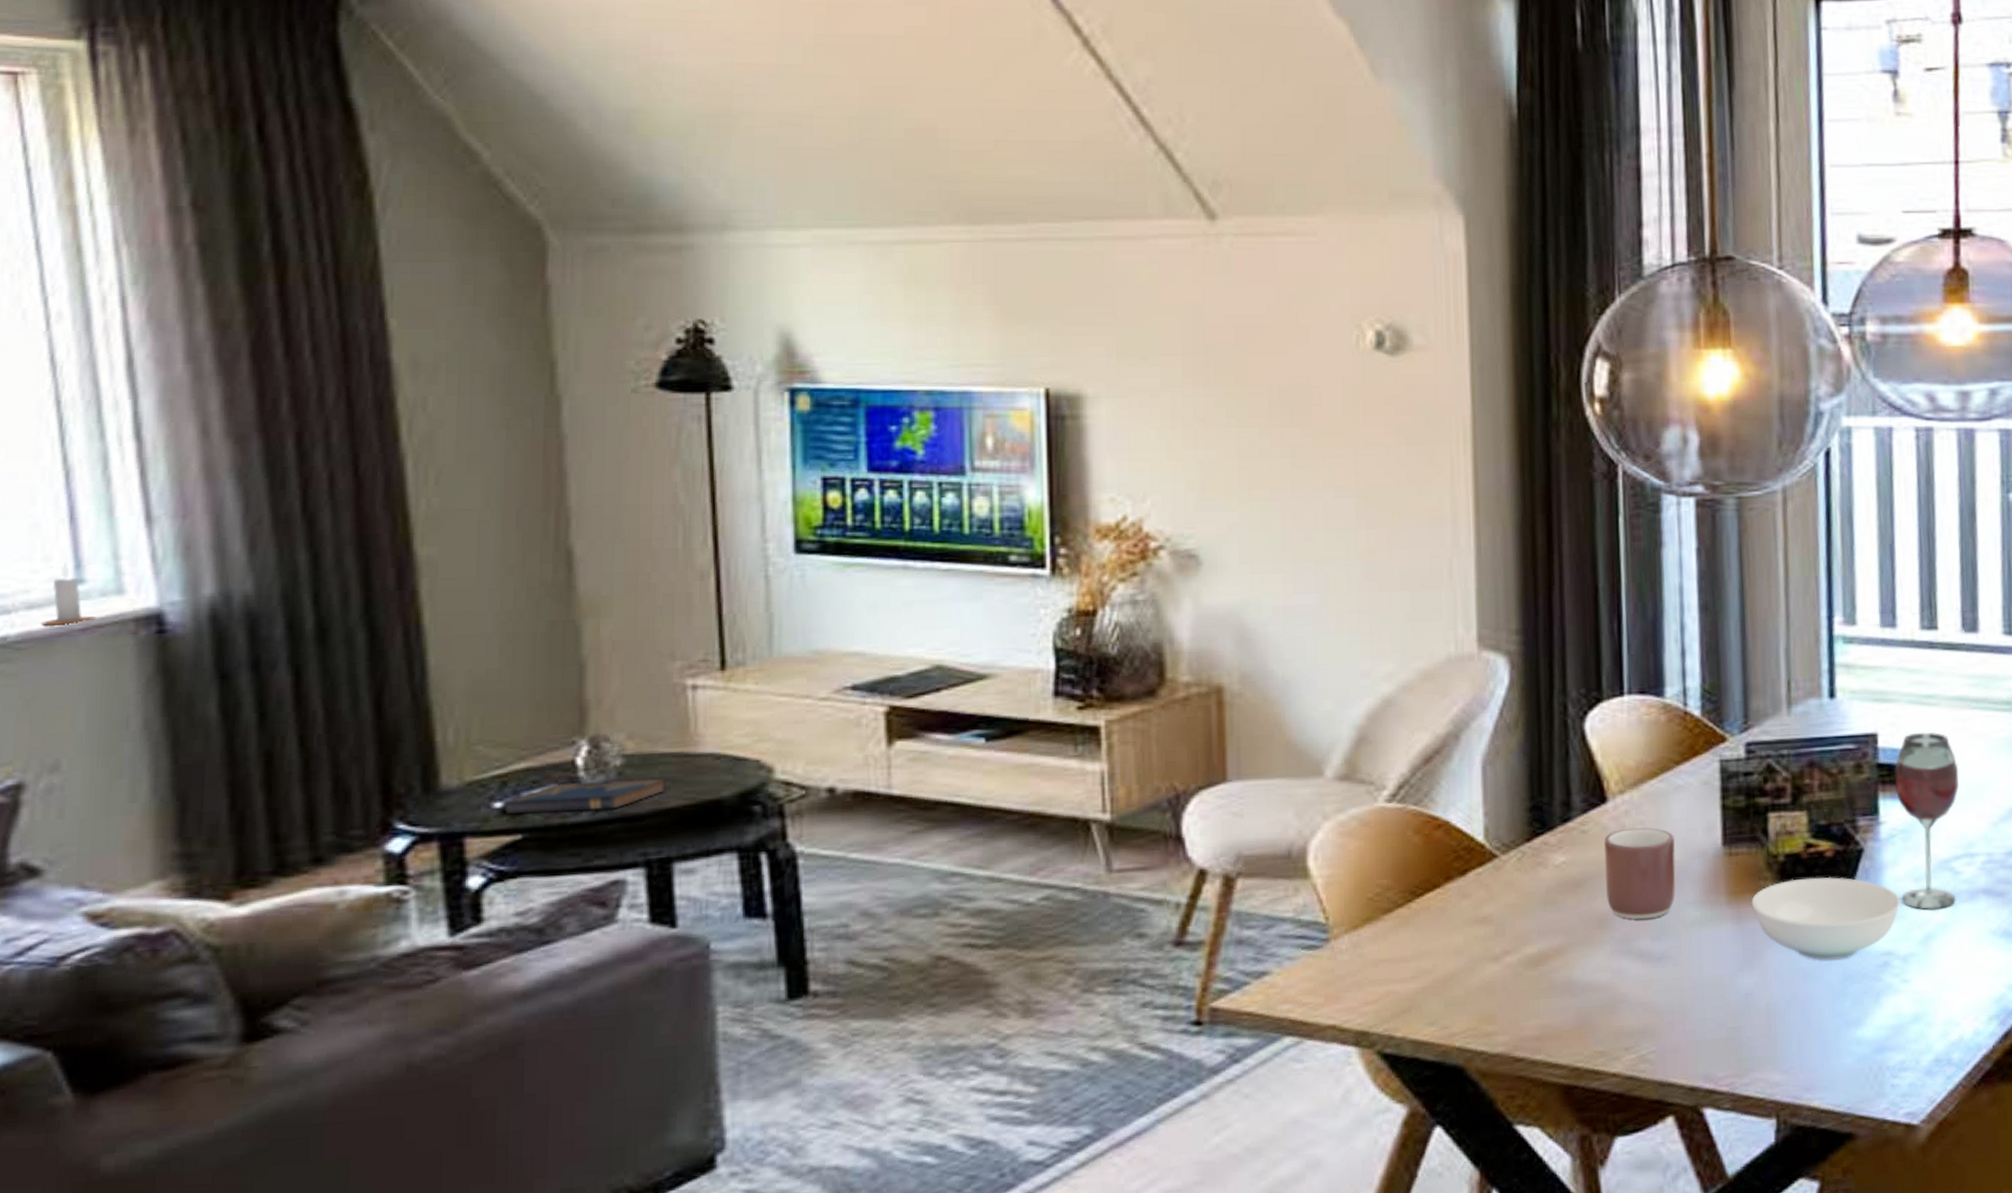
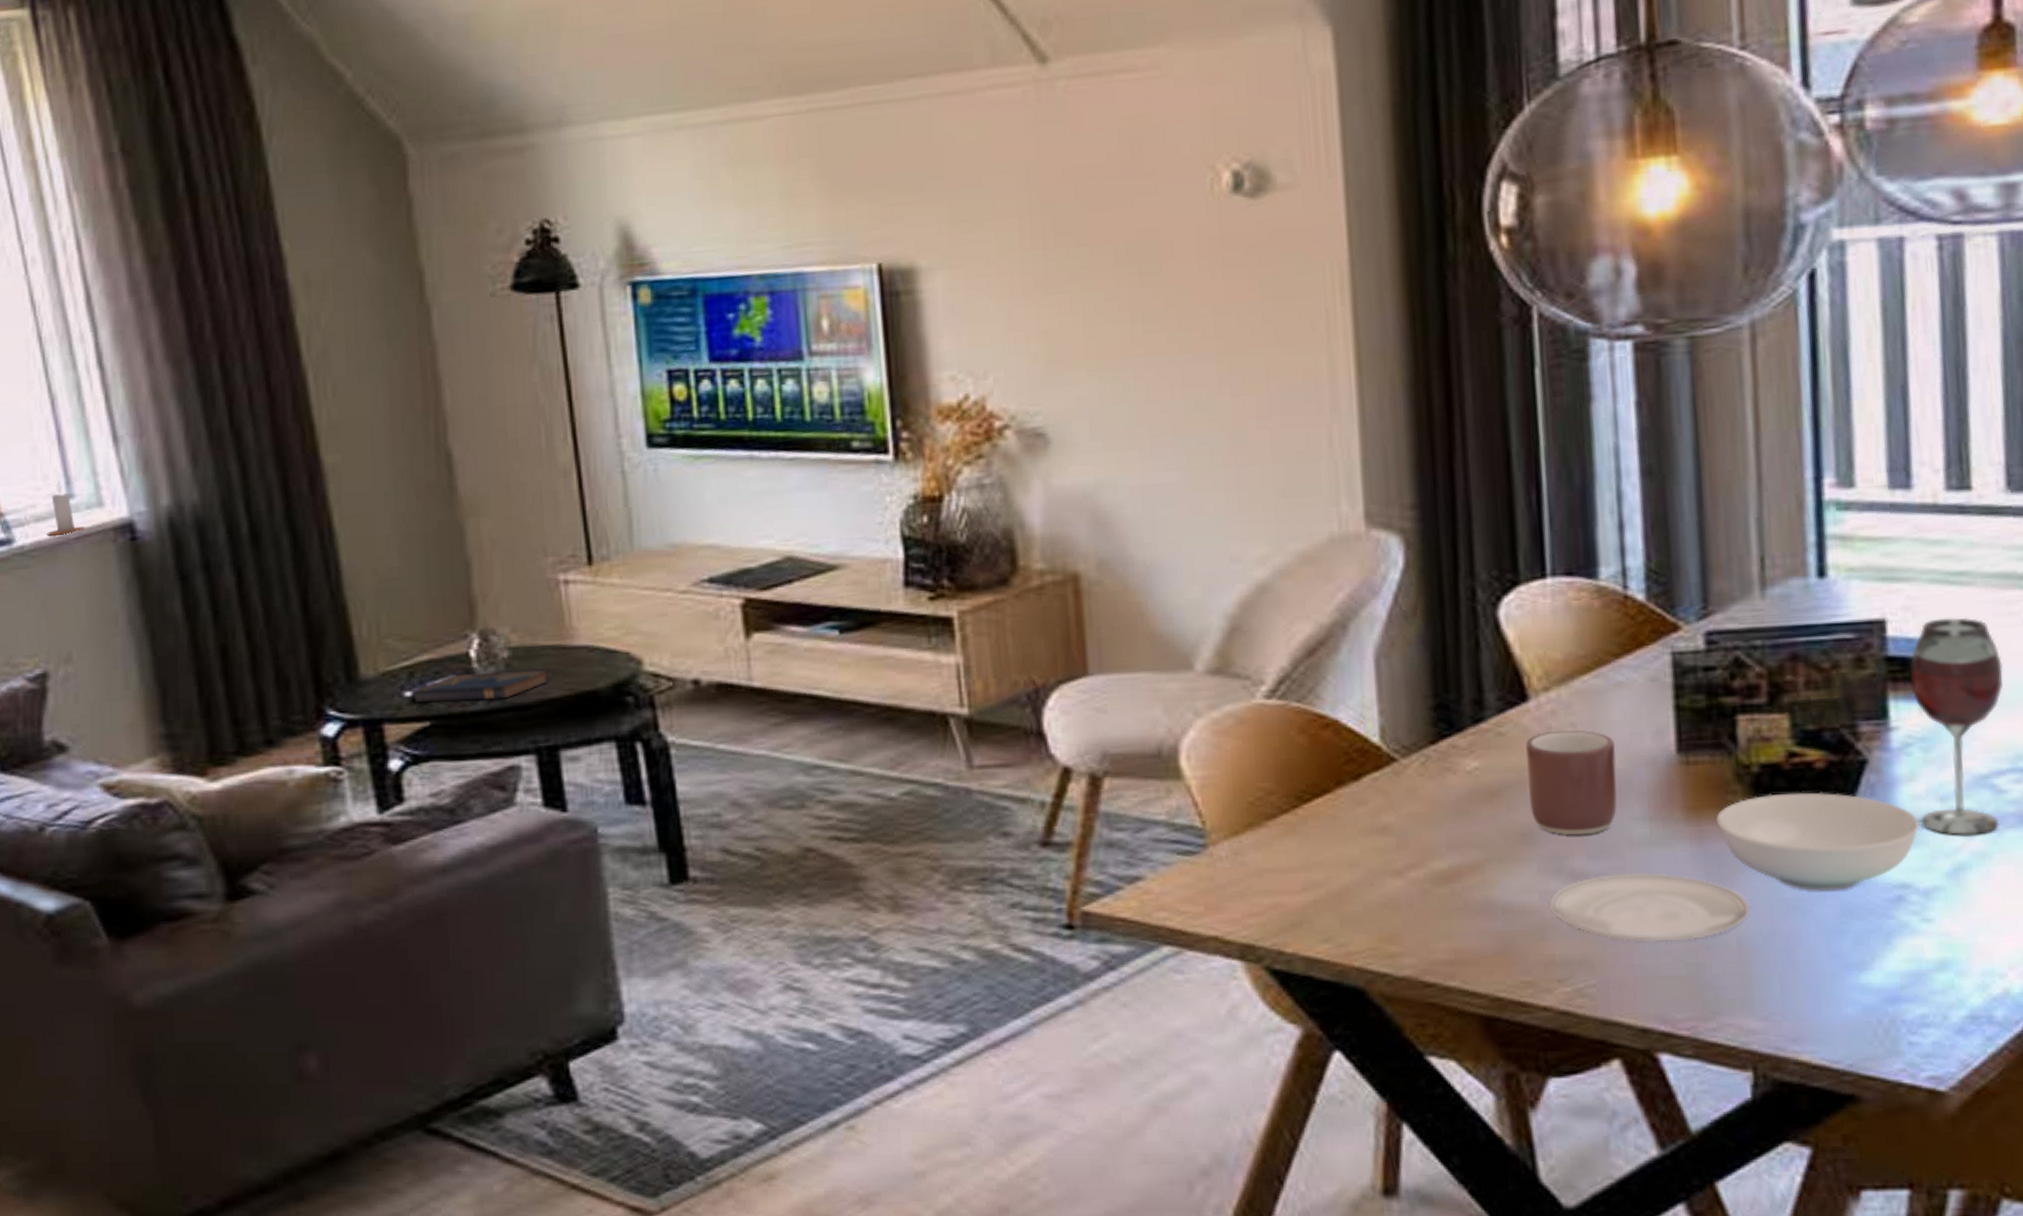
plate: none [1619,950,1776,1011] -> present [1549,873,1750,942]

